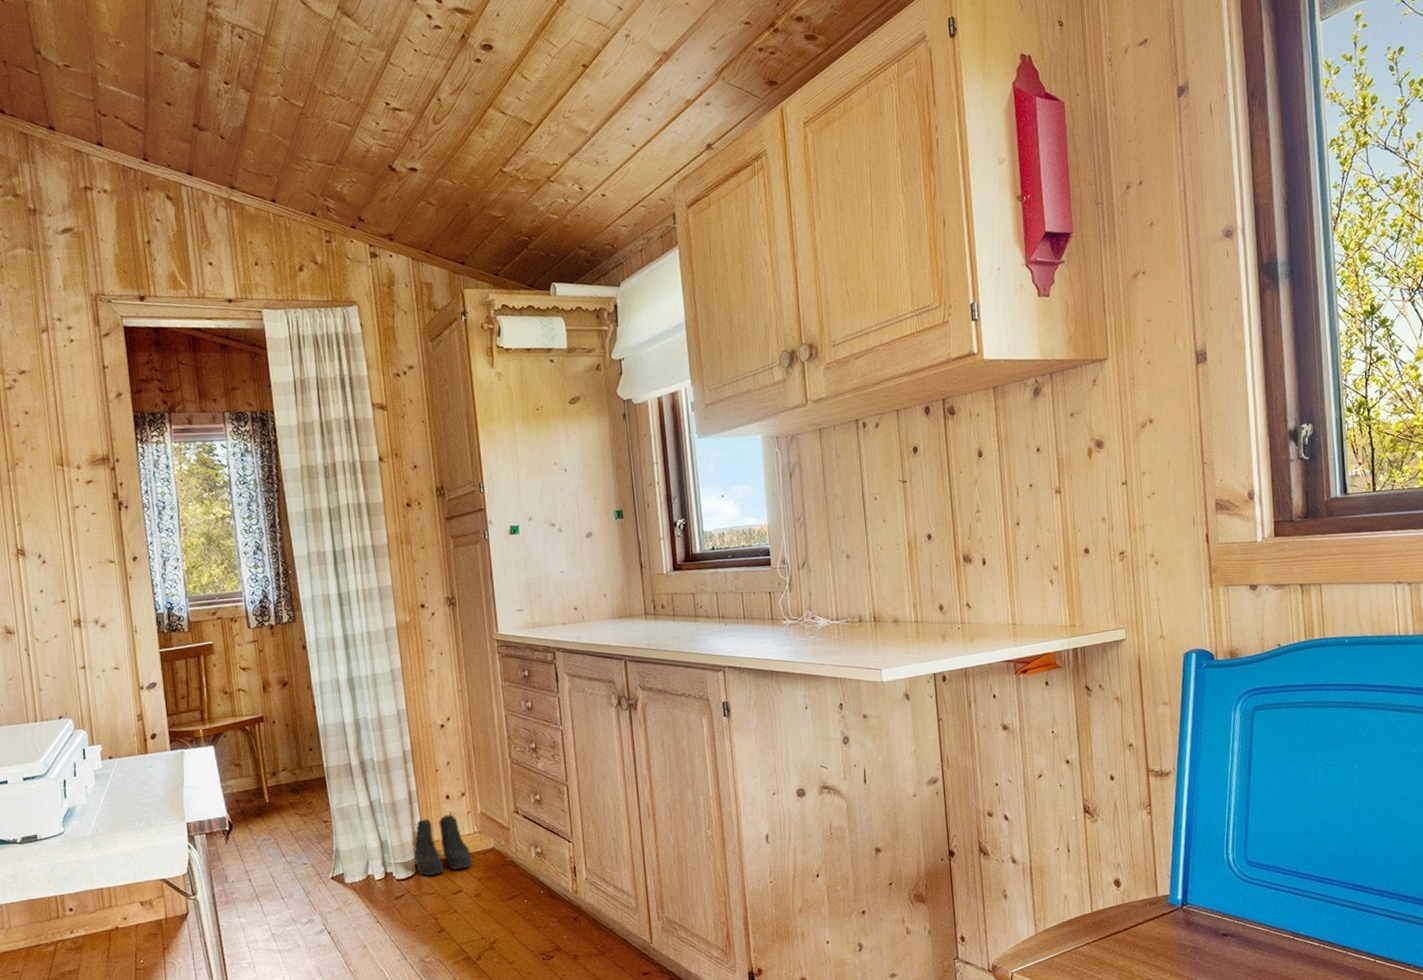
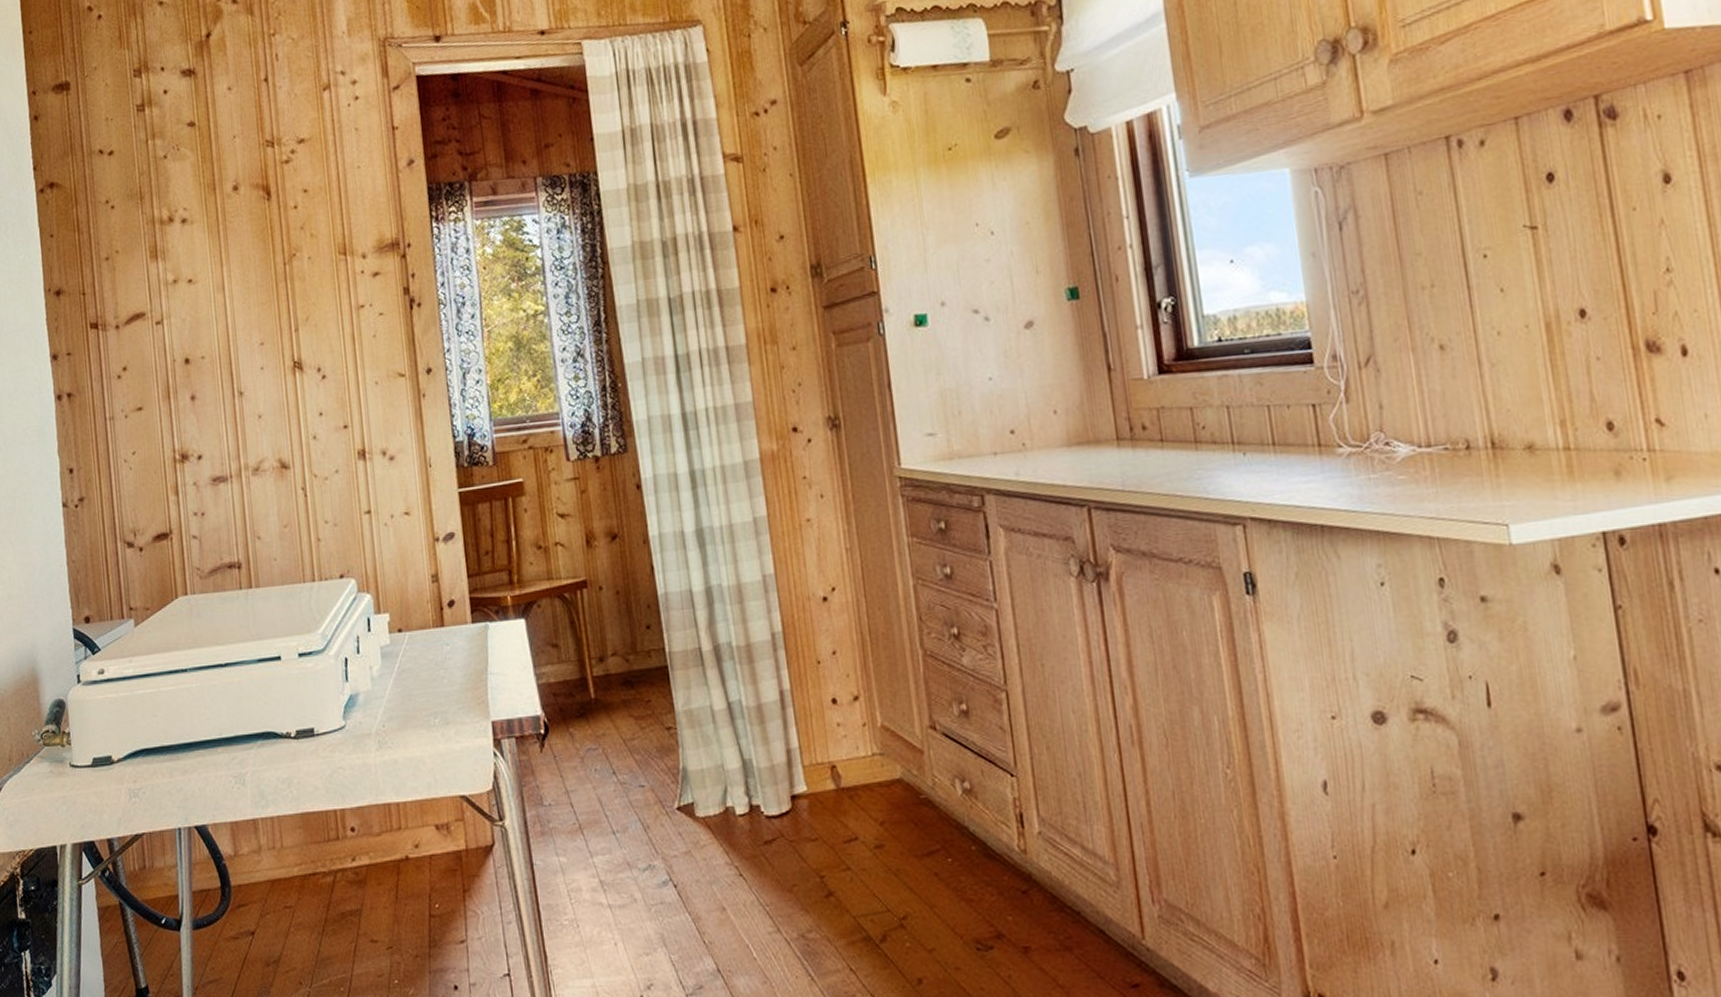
boots: present [412,814,473,876] -> none [786,726,872,814]

